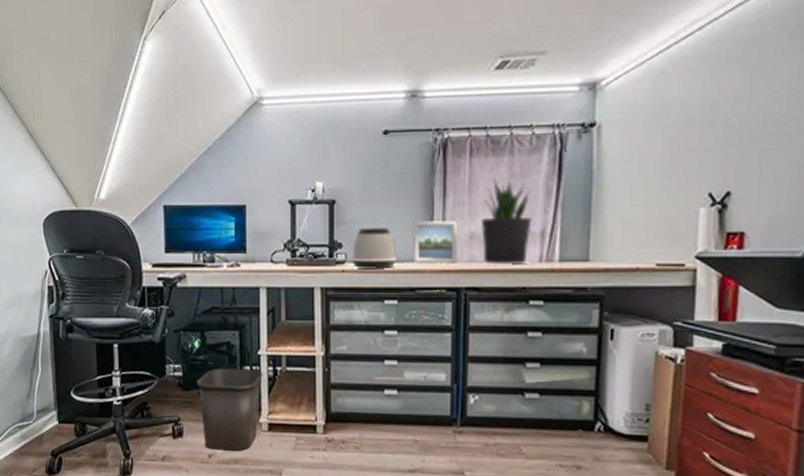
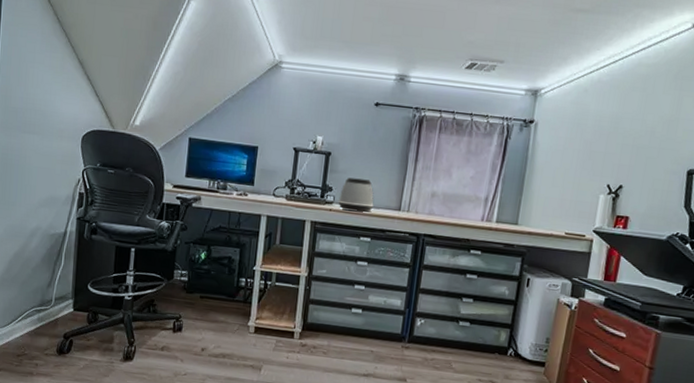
waste bin: present [196,368,263,451] -> none [198,277,256,348]
picture frame: present [412,221,458,263] -> none [386,177,423,215]
planter: present [481,178,532,265] -> none [440,152,482,221]

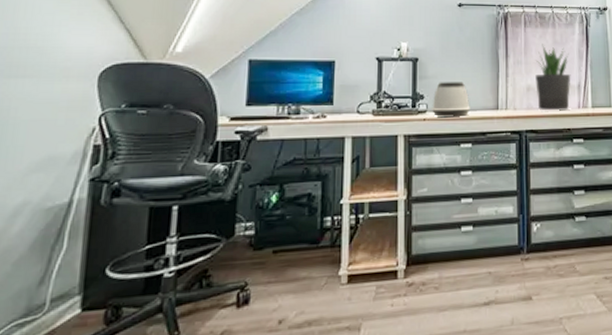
planter: none [440,152,482,221] -> present [535,44,571,111]

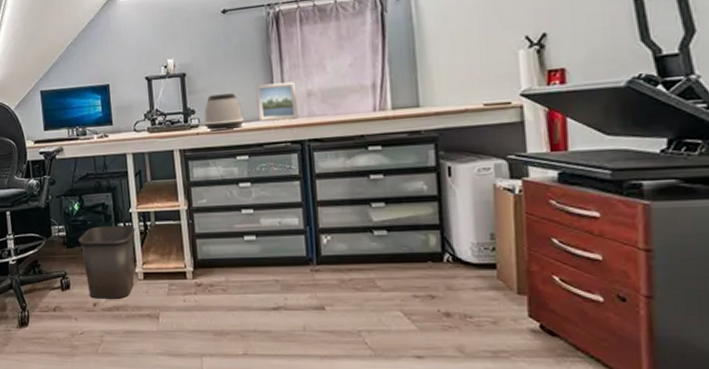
waste bin: none [270,219,345,314] -> present [78,225,136,299]
picture frame: none [483,76,519,111] -> present [255,81,299,122]
planter: present [535,44,571,111] -> none [317,41,363,117]

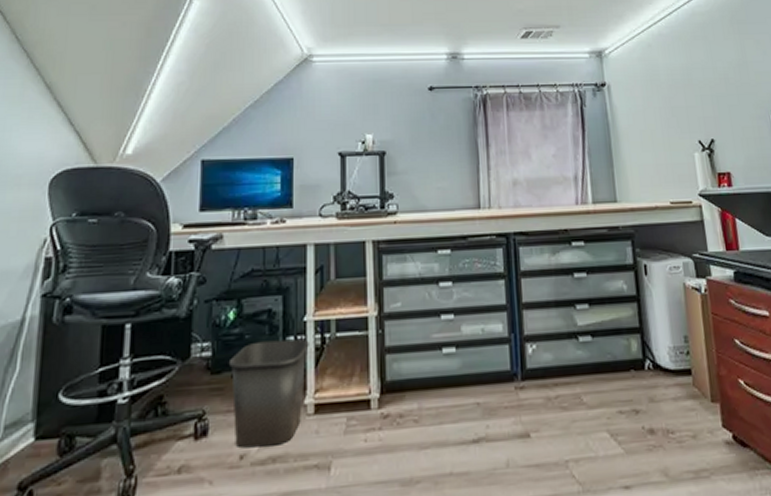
speaker: present [204,93,244,131] -> none [403,177,447,220]
picture frame: present [255,81,299,122] -> none [461,169,504,211]

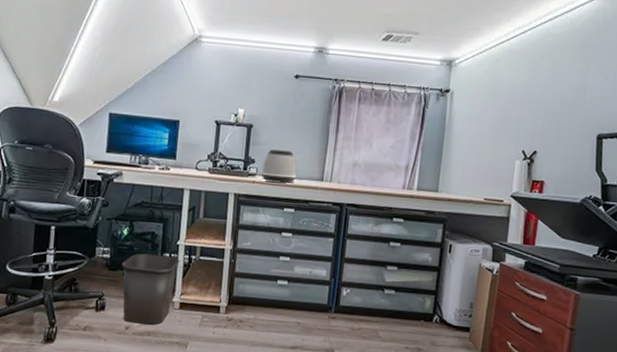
speaker: none [403,177,447,220] -> present [261,149,297,184]

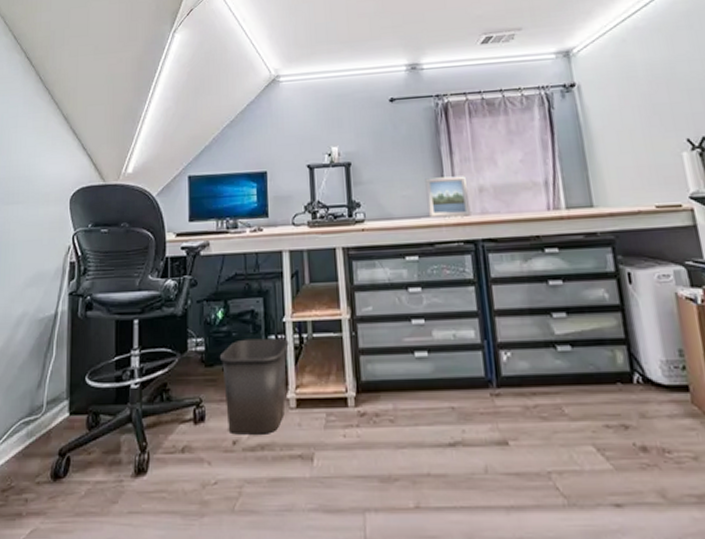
speaker: present [261,149,297,184] -> none [370,186,413,227]
picture frame: none [309,148,345,184] -> present [425,176,471,218]

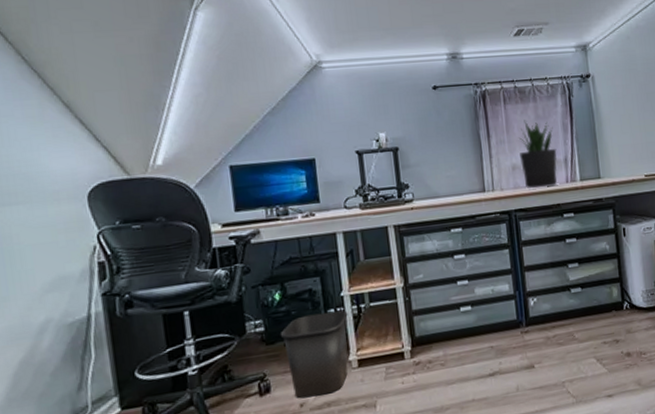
picture frame: present [425,176,471,218] -> none [466,156,506,195]
planter: none [487,135,536,215] -> present [519,120,558,189]

